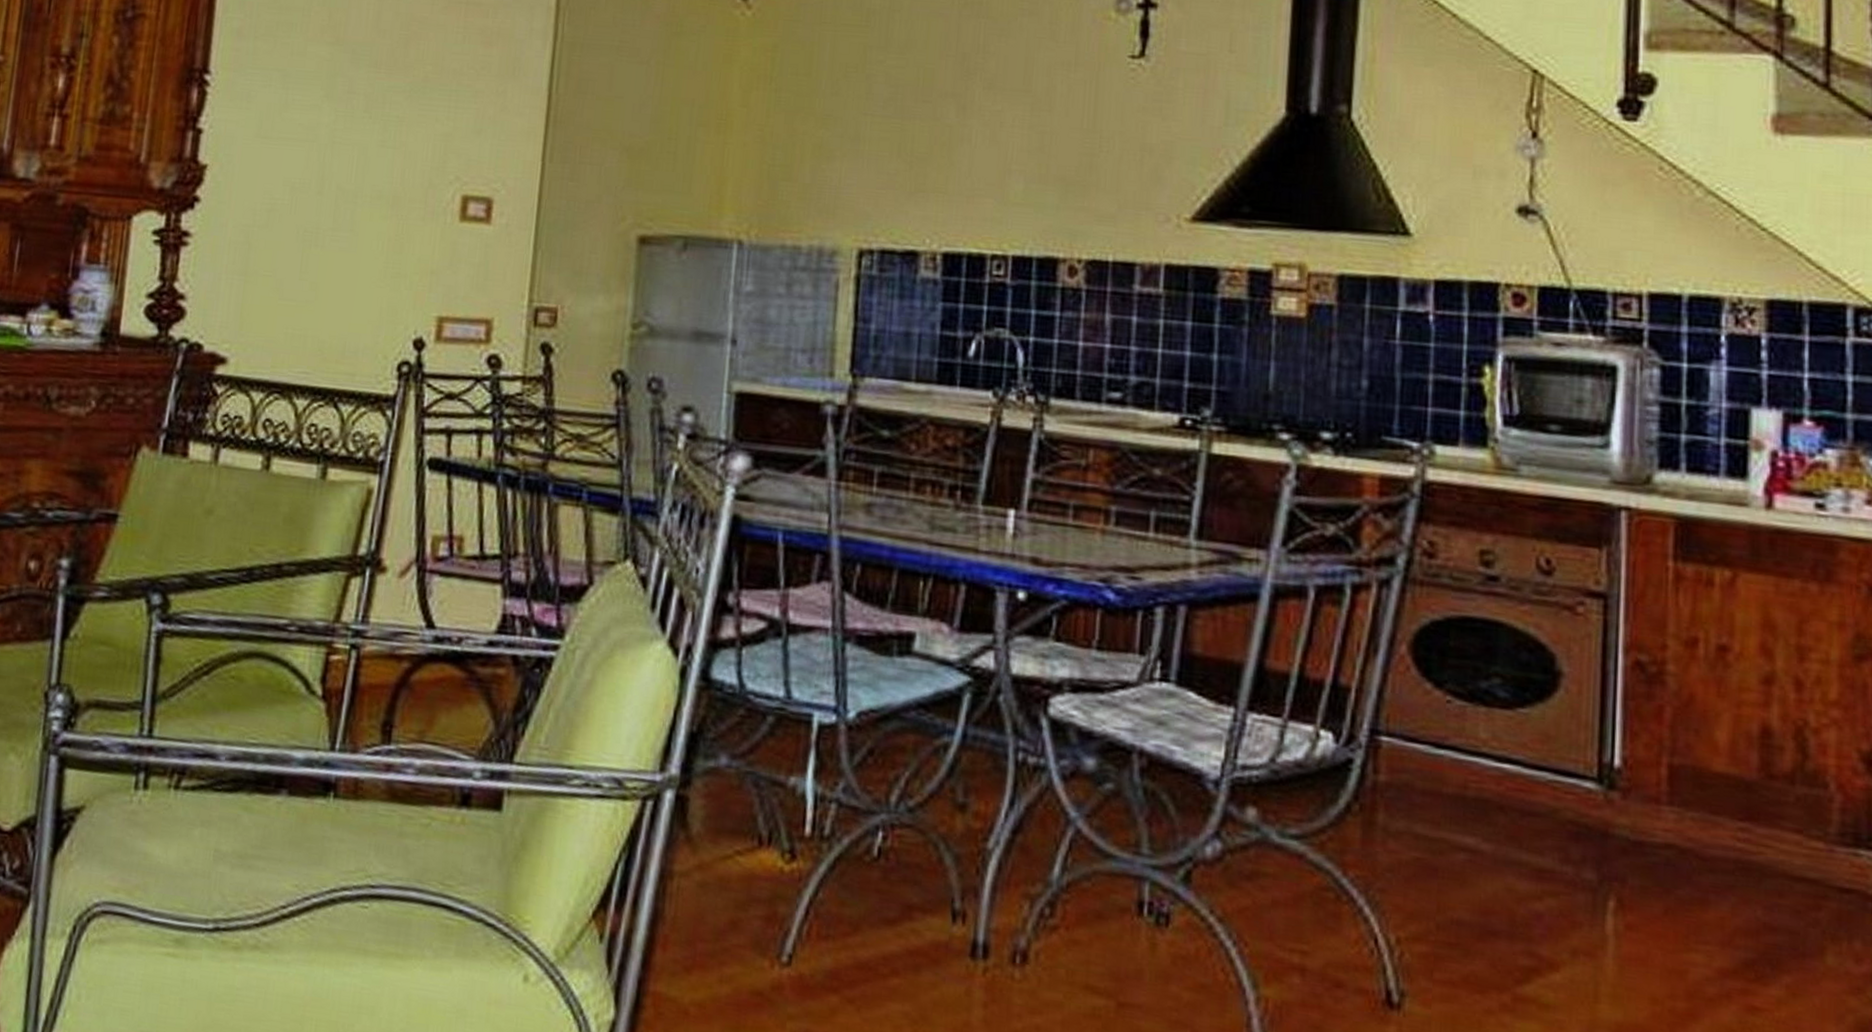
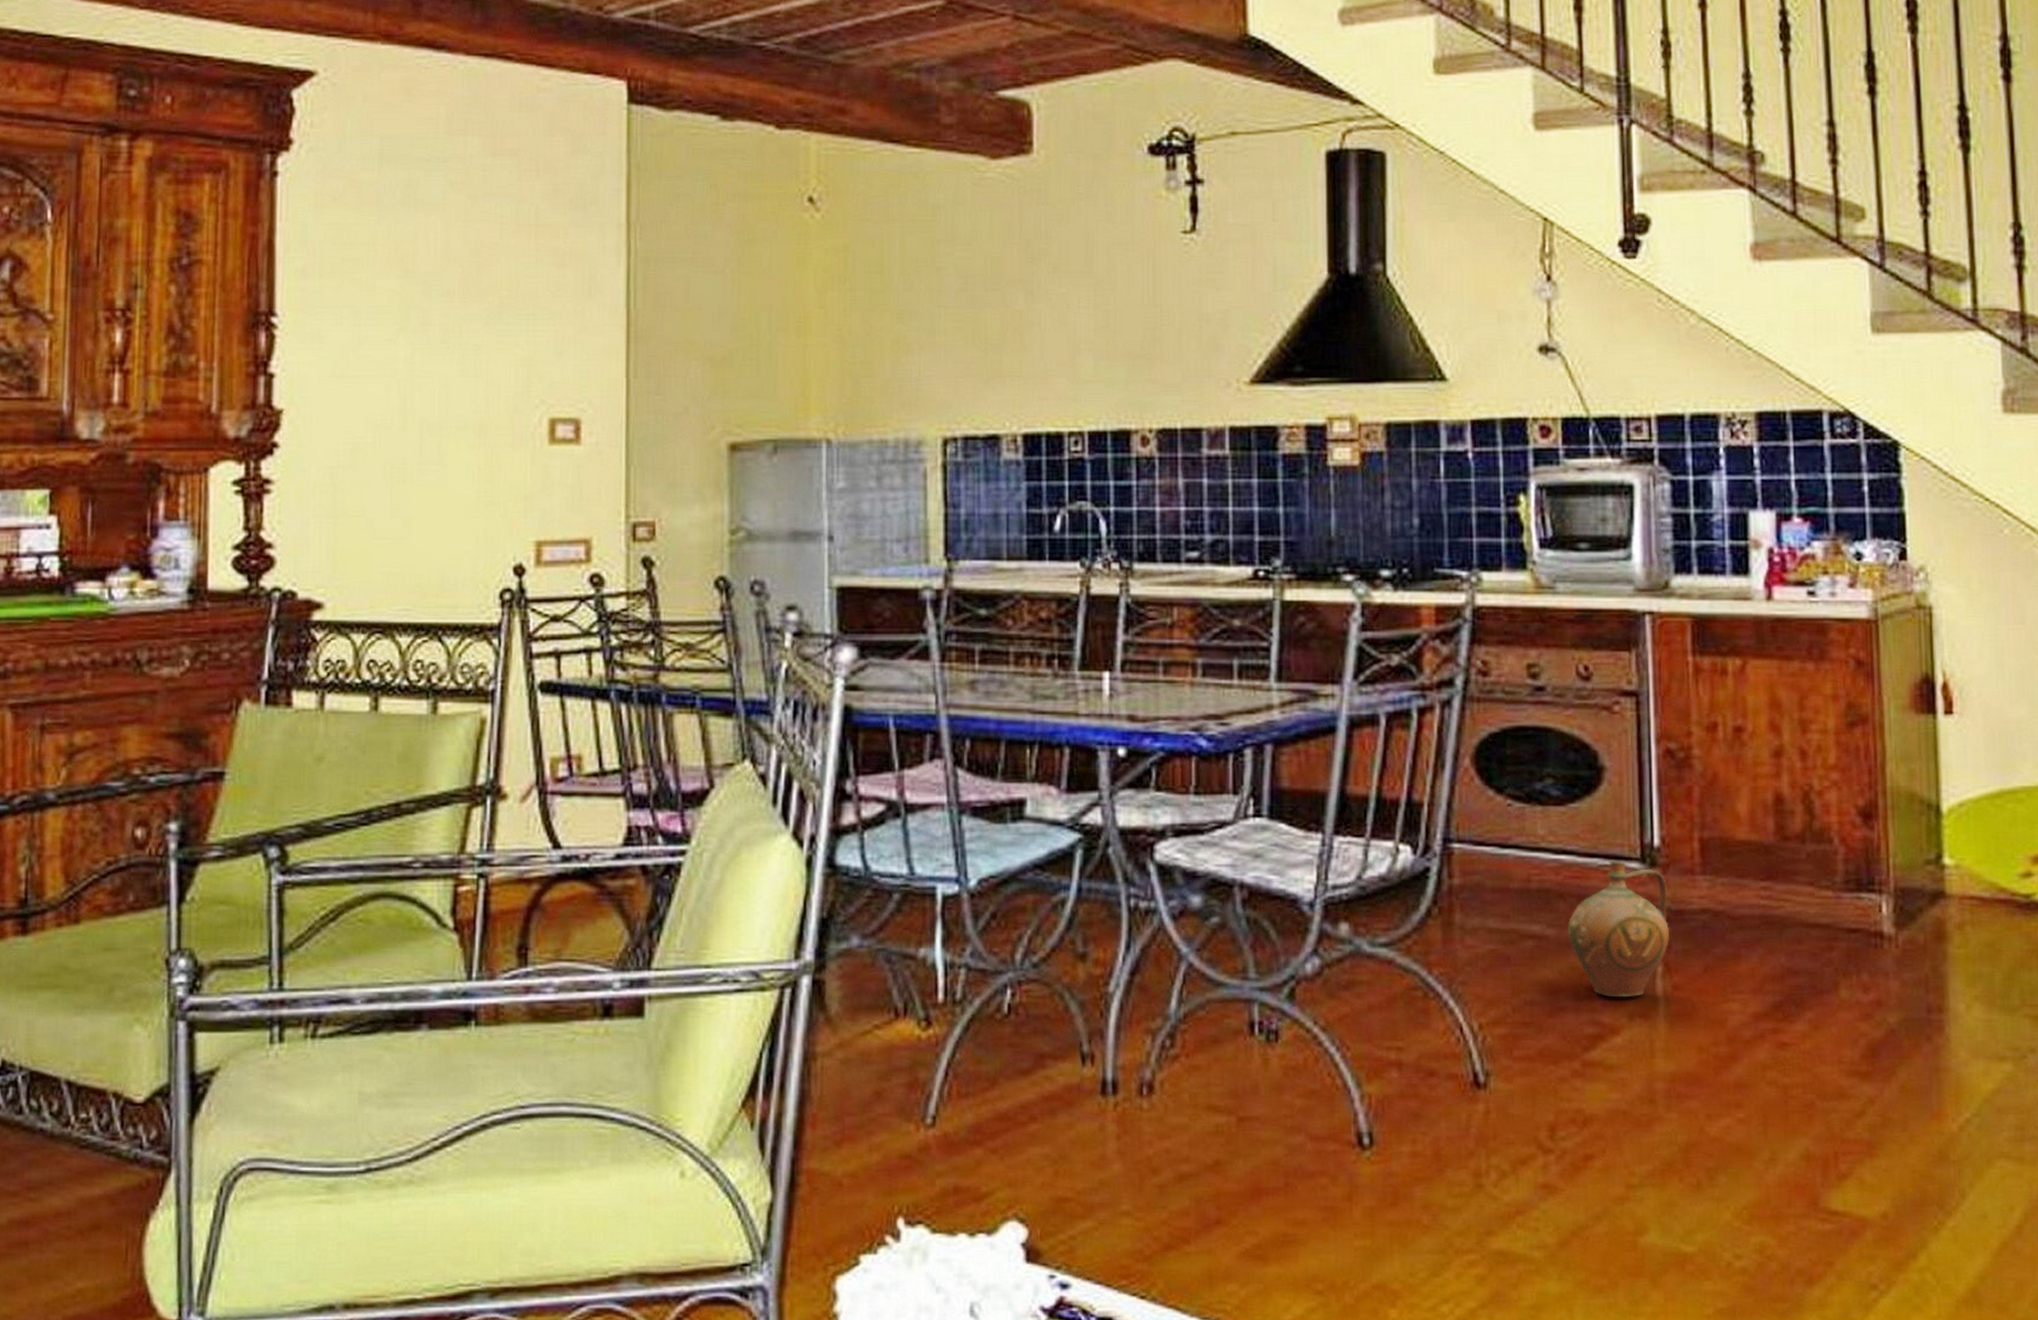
ceramic jug: none [1506,775,1627,932] -> present [1567,860,1670,998]

